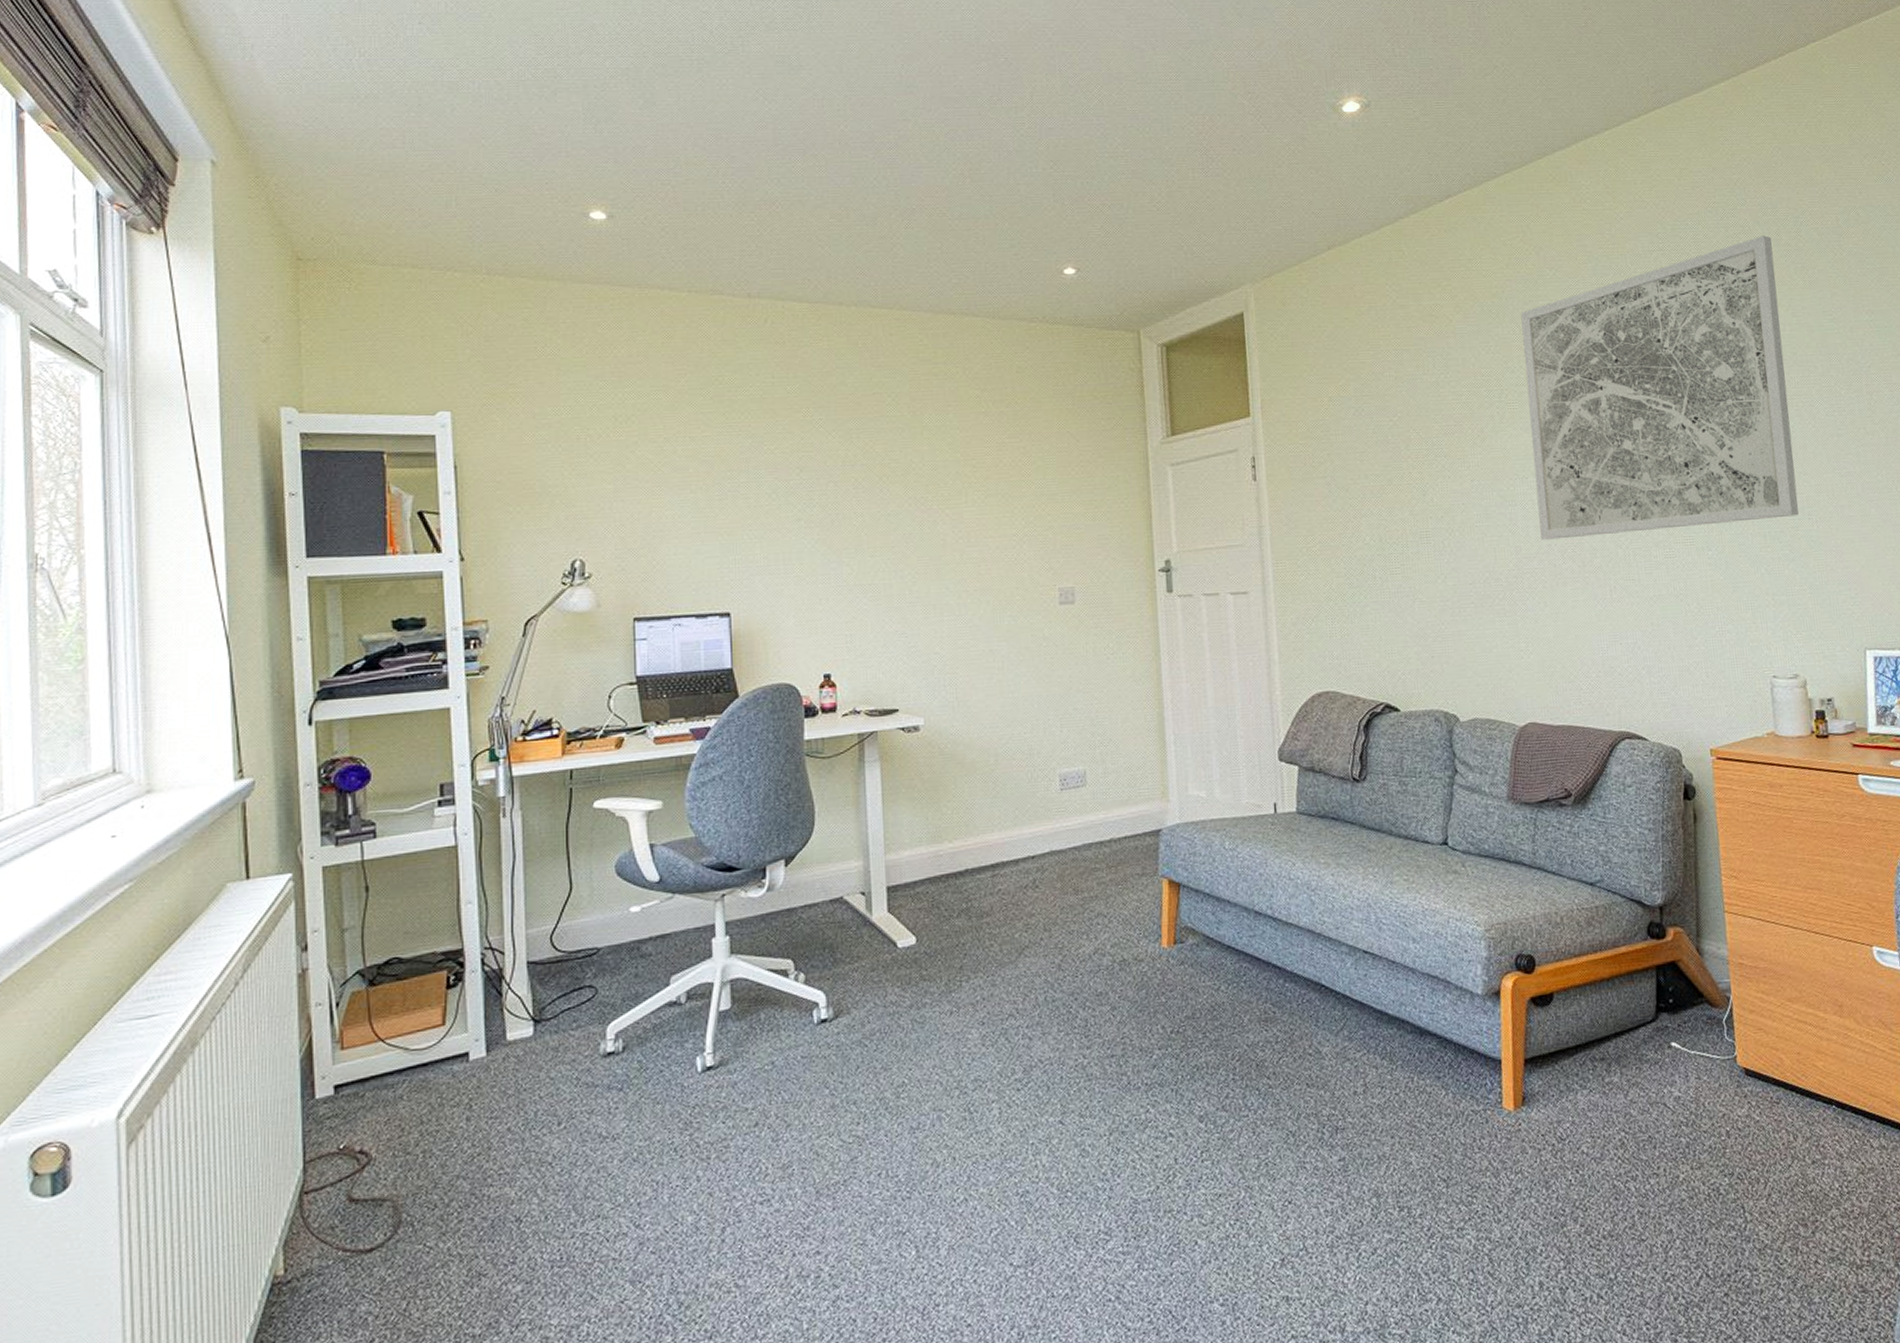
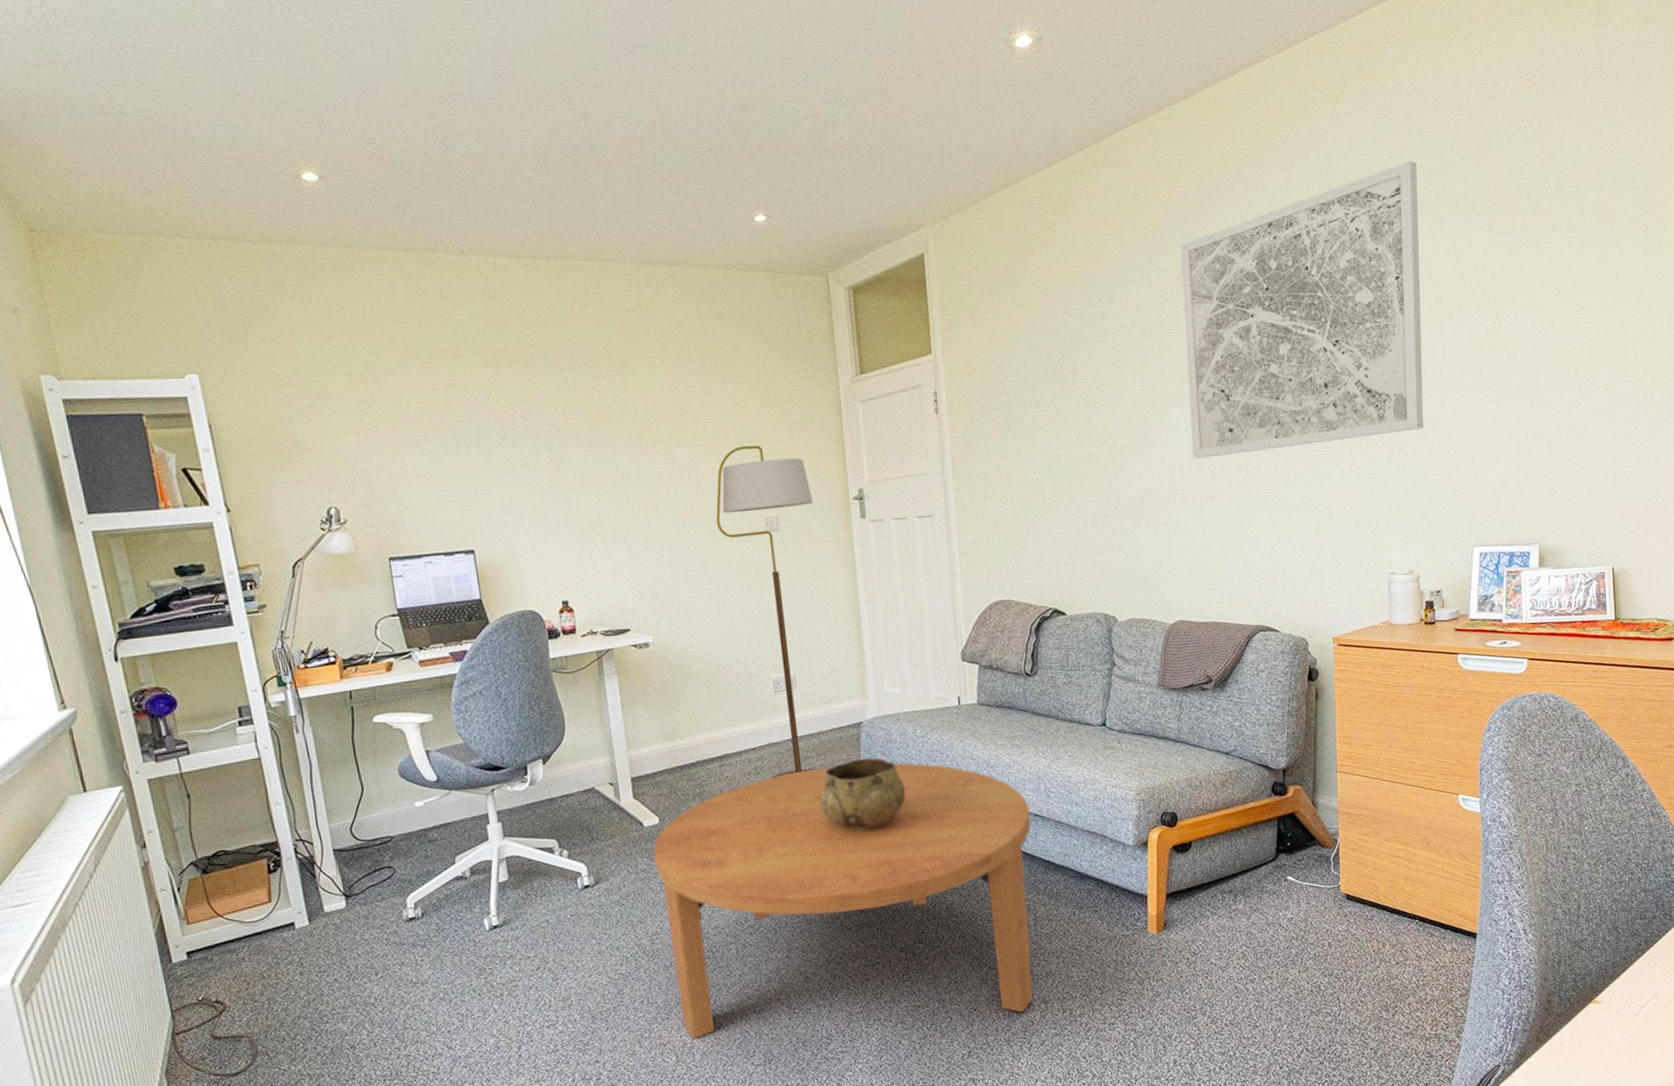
coffee table: none [907,880,1363,1227] -> present [653,763,1033,1039]
floor lamp: none [1004,507,1114,895] -> present [716,445,817,779]
decorative bowl: none [1108,872,1211,964] -> present [820,757,906,831]

